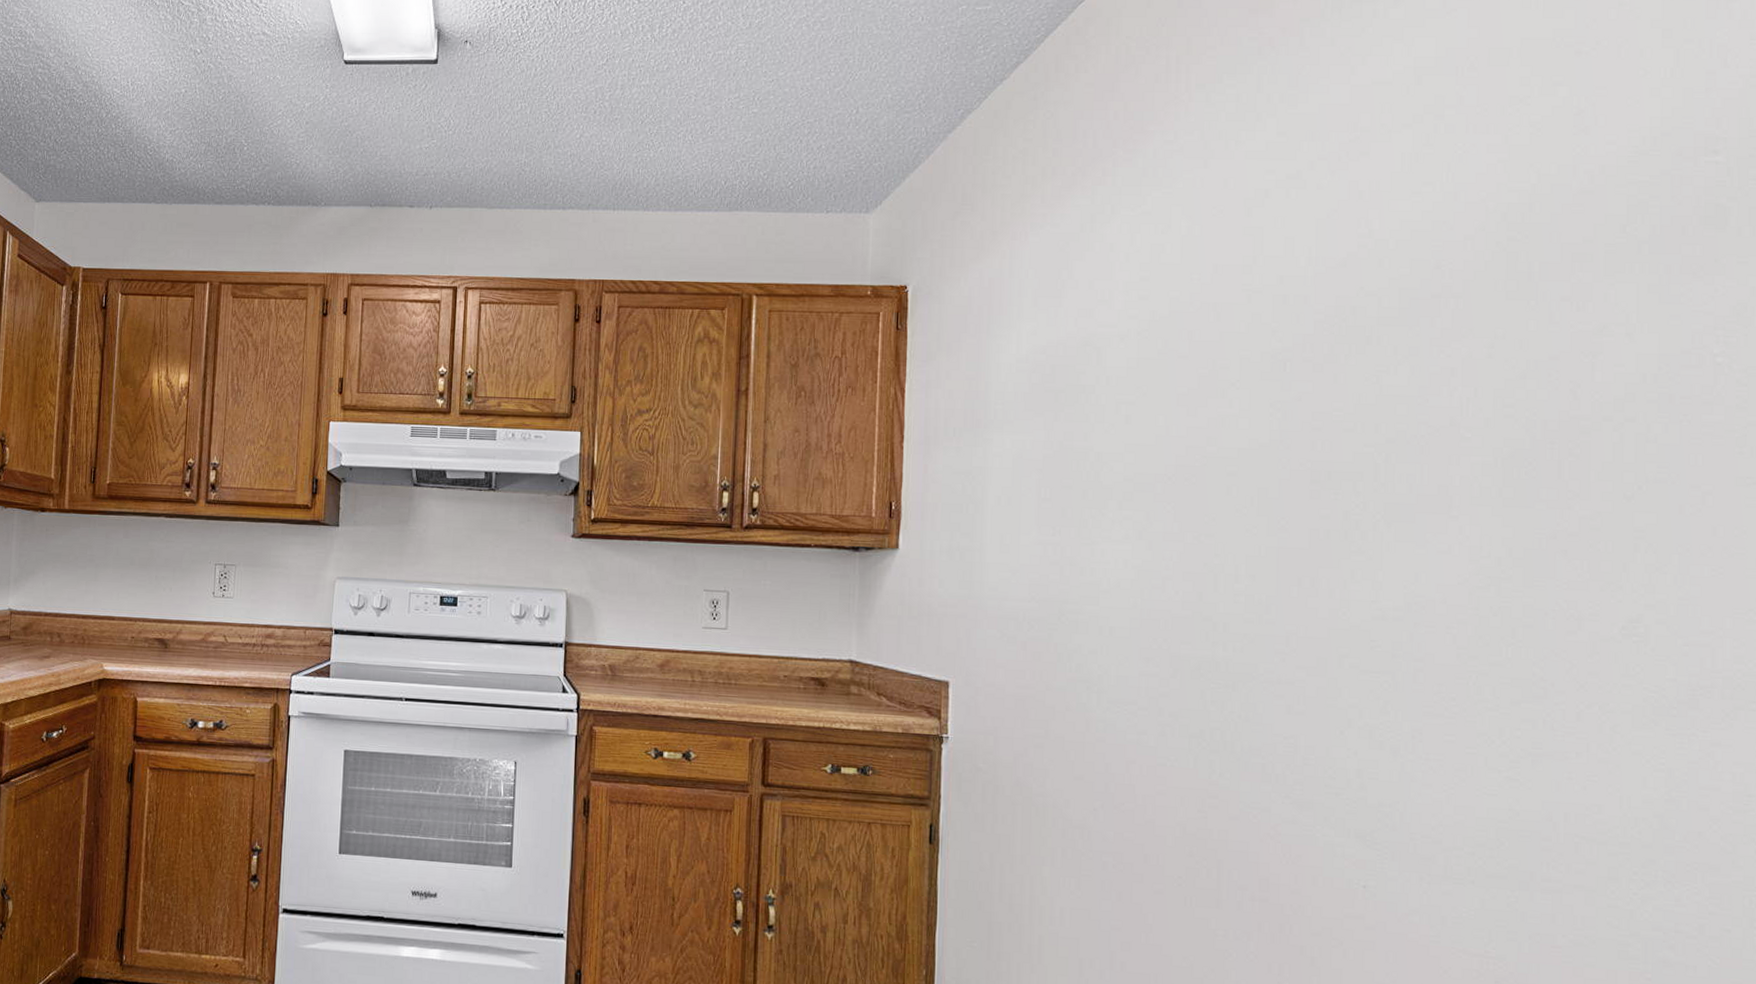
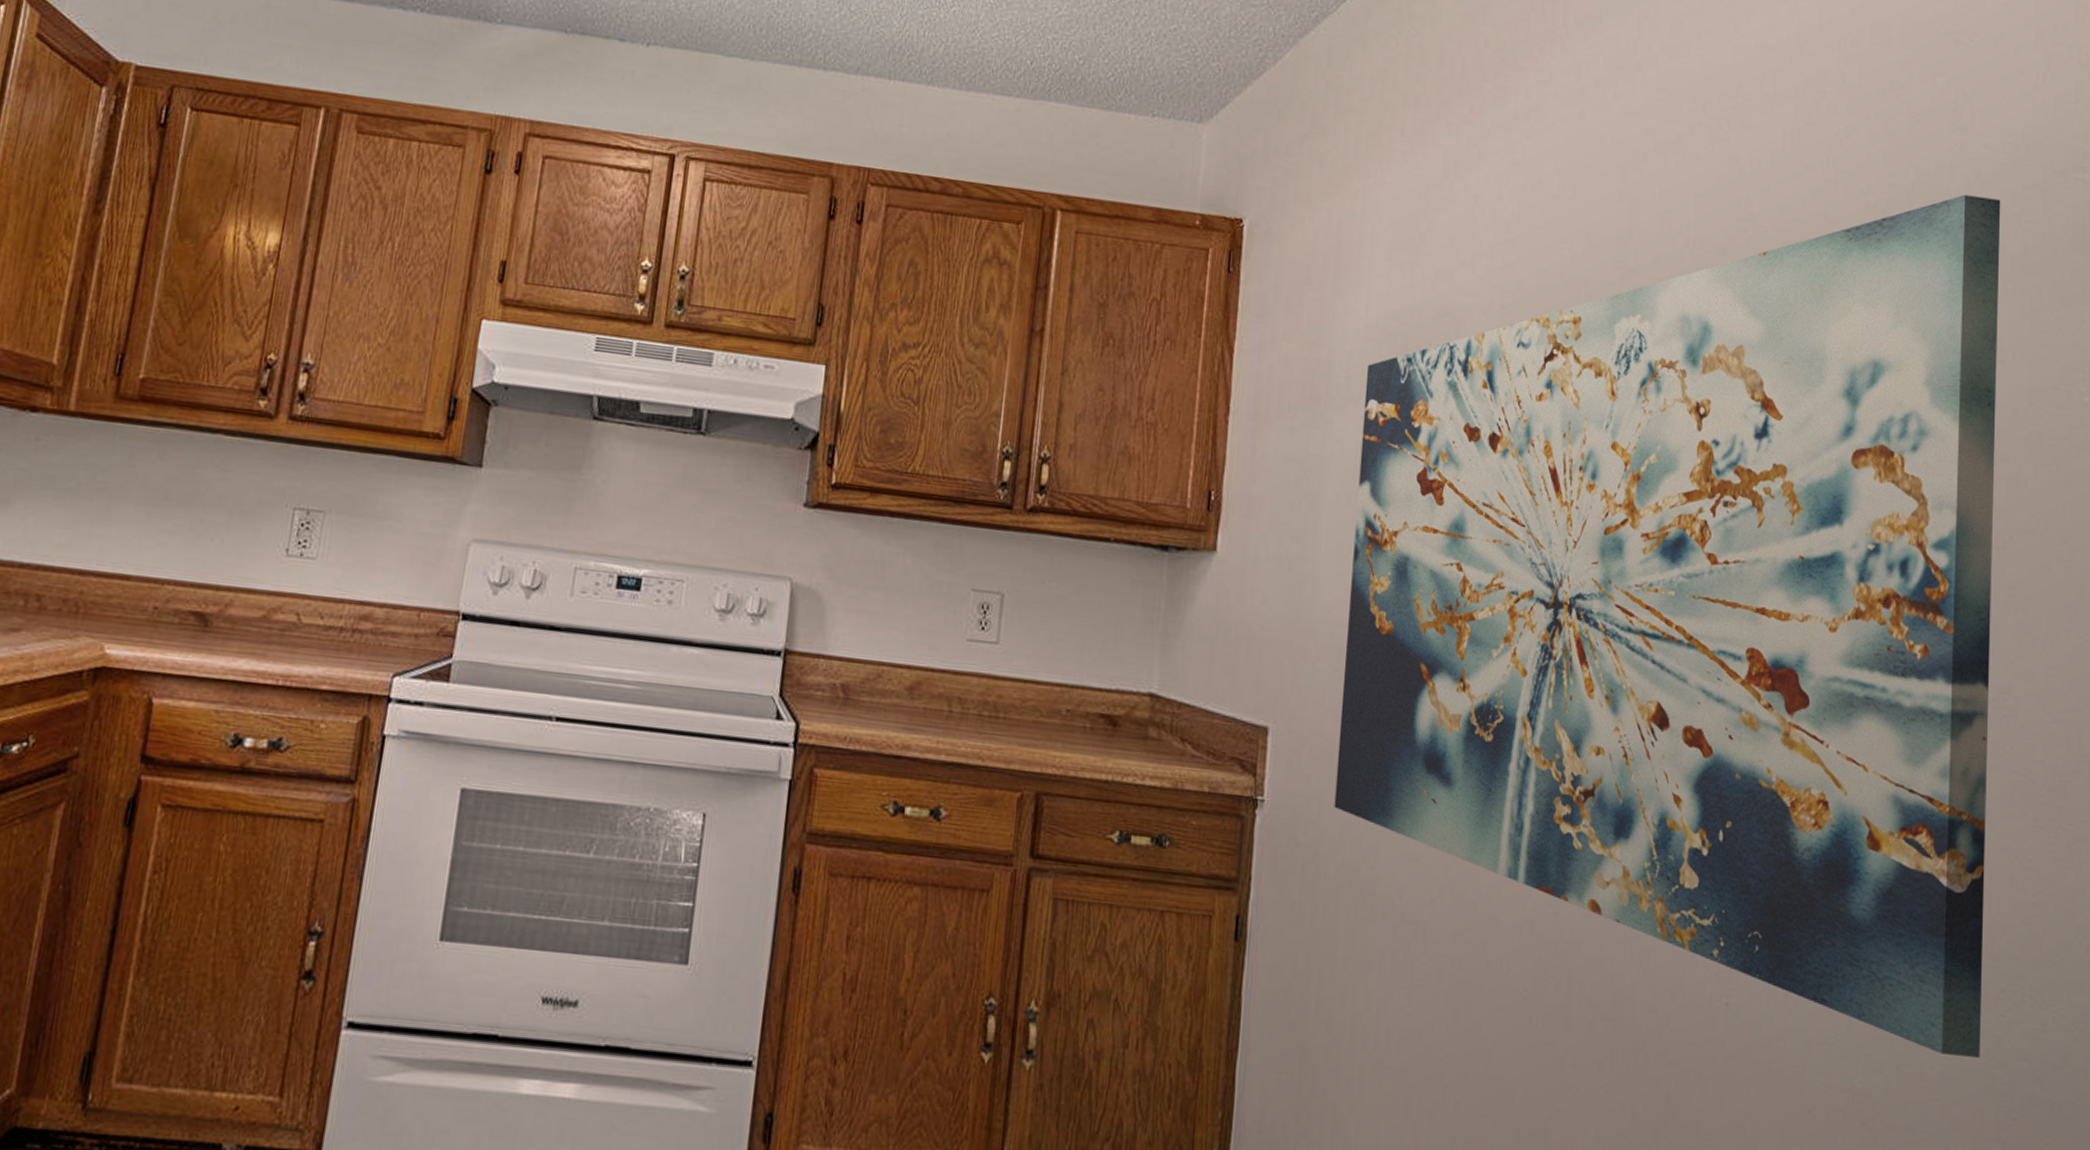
wall art: none [1007,189,1627,930] -> present [1334,194,2001,1059]

